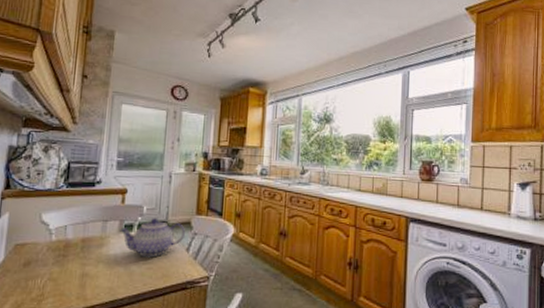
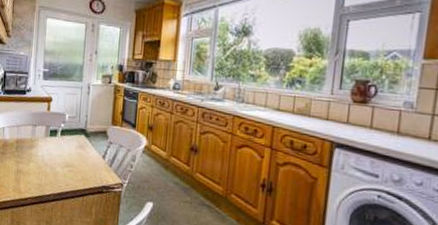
teapot: present [120,218,185,258] -> none [46,125,102,161]

